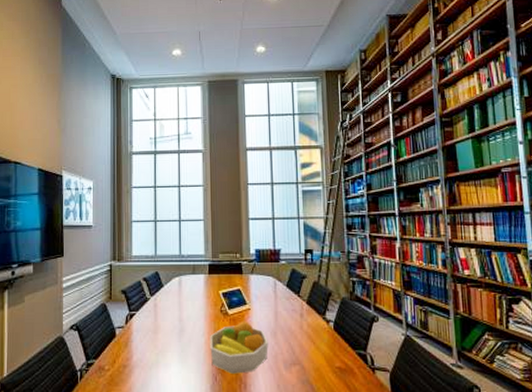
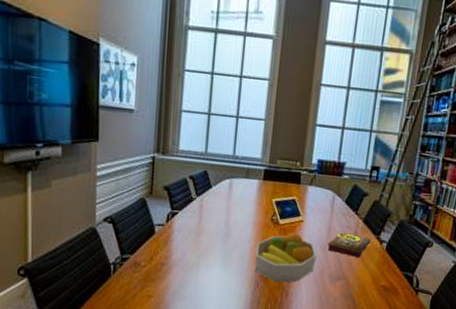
book: none [277,315,318,340] -> present [327,231,371,257]

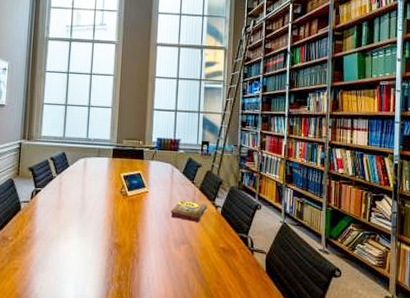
fruit bowl: present [255,232,317,283] -> none [108,202,162,250]

